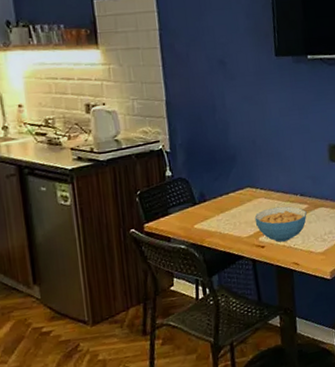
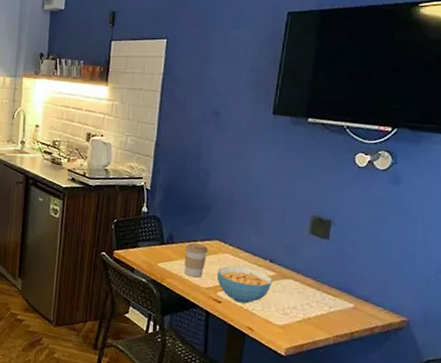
coffee cup: none [218,194,242,230] -> present [184,243,209,278]

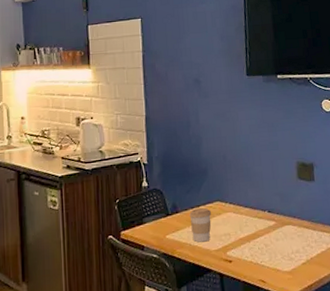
cereal bowl: present [216,266,273,304] -> none [223,222,274,258]

